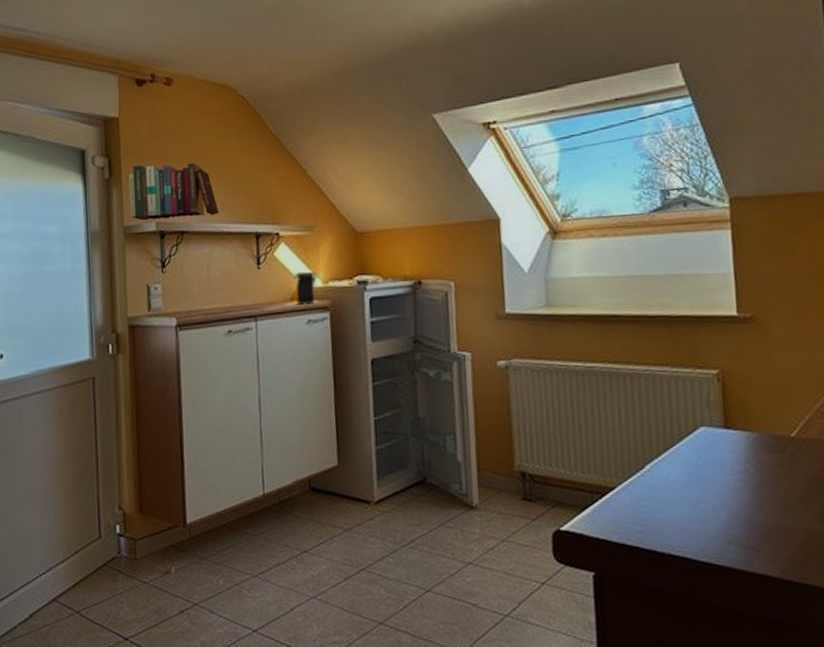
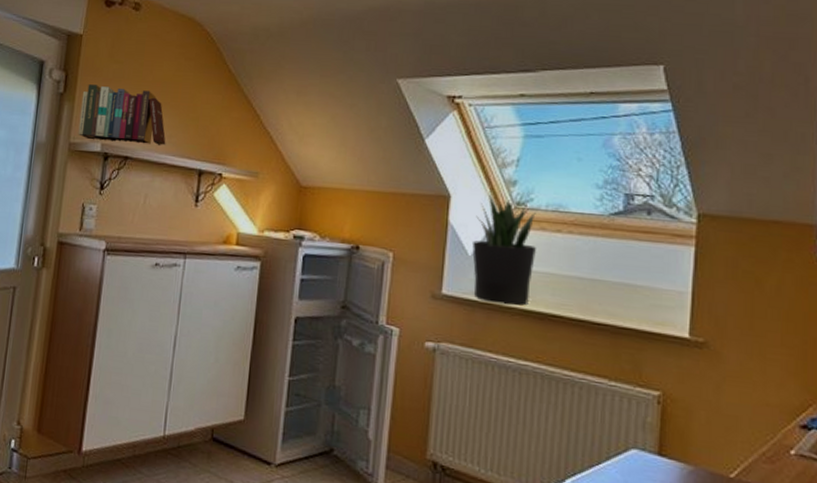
jar: present [294,271,317,305] -> none [229,216,254,251]
planter: none [526,208,588,315] -> present [472,191,537,306]

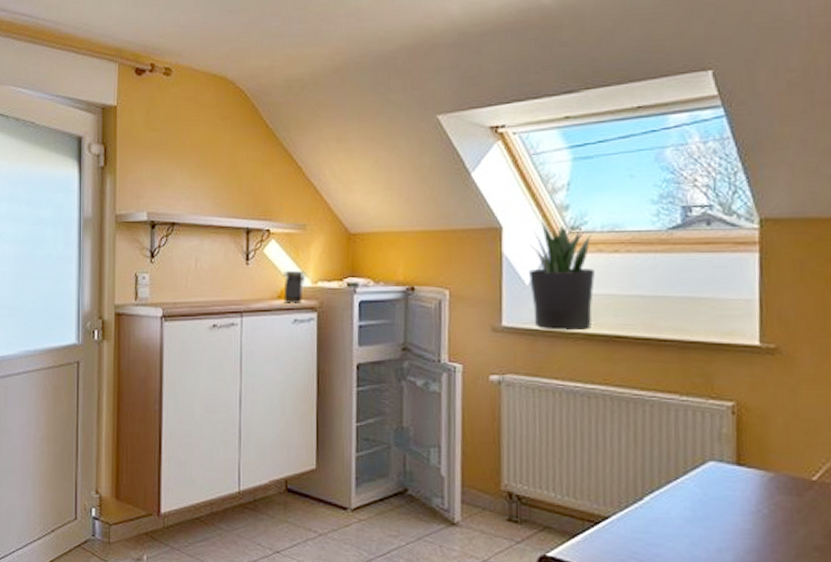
books: present [78,84,166,146] -> none [123,154,211,210]
jar: none [229,216,254,251] -> present [283,270,306,303]

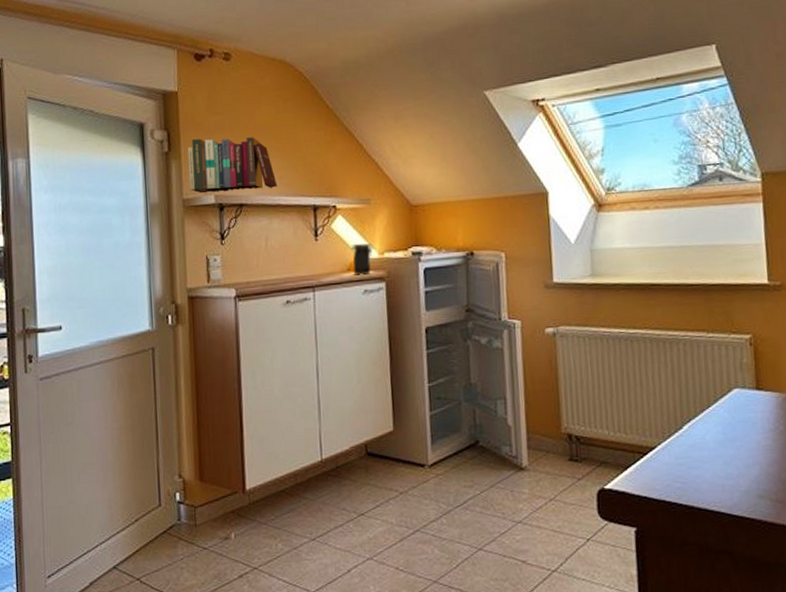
books: none [123,154,211,210] -> present [187,137,278,194]
planter: present [529,218,596,331] -> none [573,182,631,284]

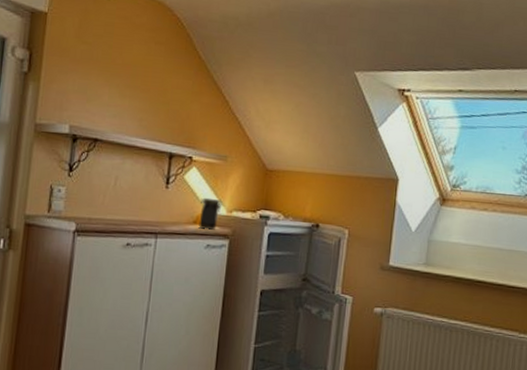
books: present [187,137,278,194] -> none [44,64,137,129]

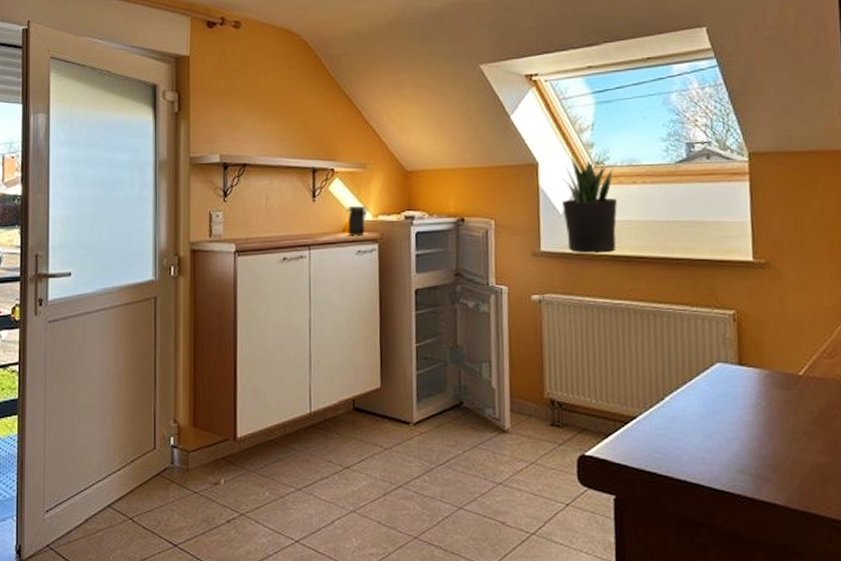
planter: none [415,175,468,274] -> present [562,155,618,254]

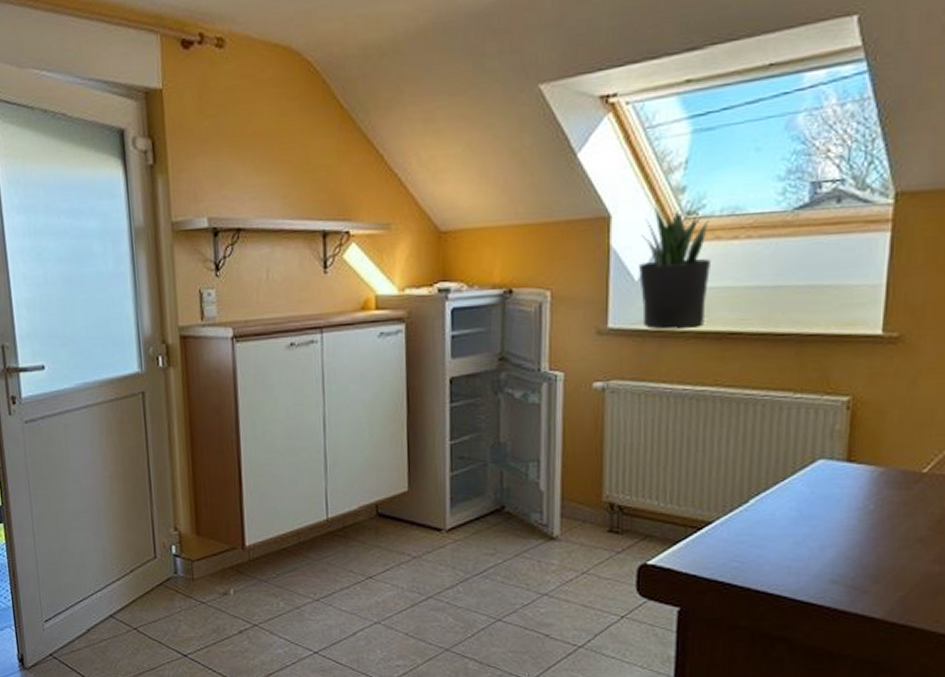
jar: present [347,205,368,236] -> none [366,277,392,315]

